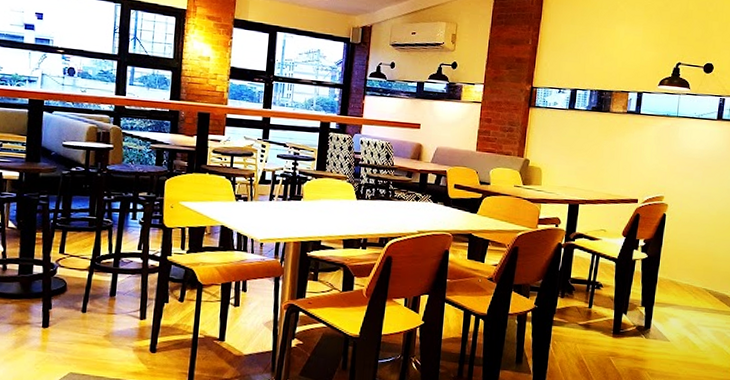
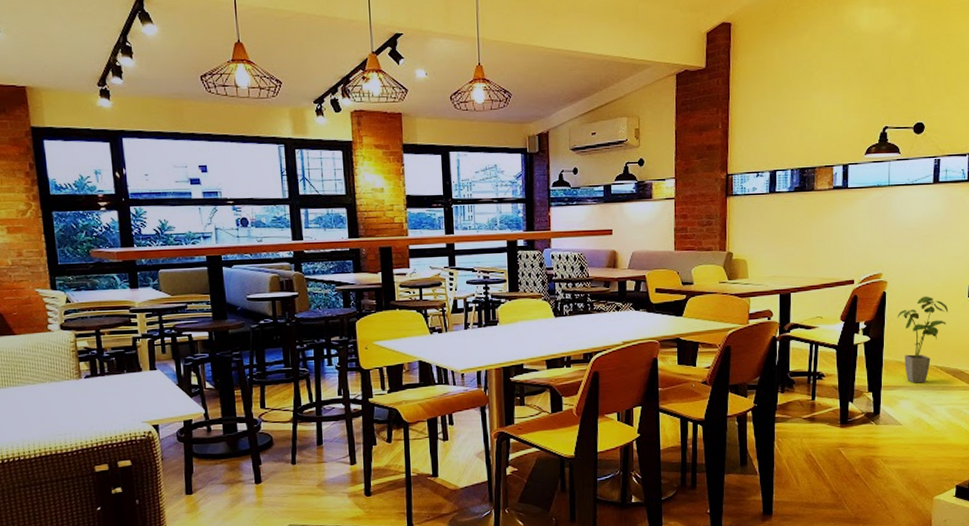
house plant: none [674,222,721,304] -> present [897,296,949,383]

